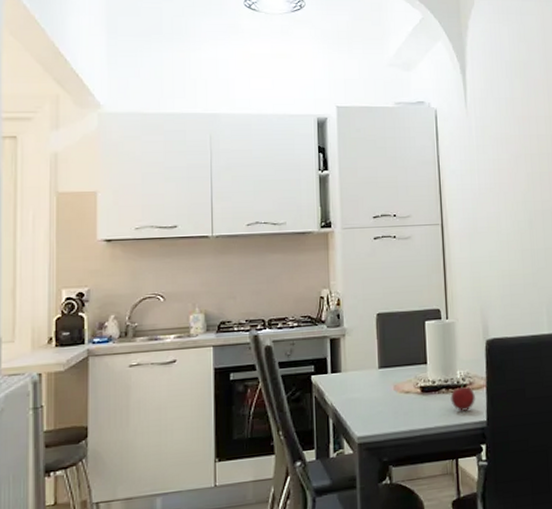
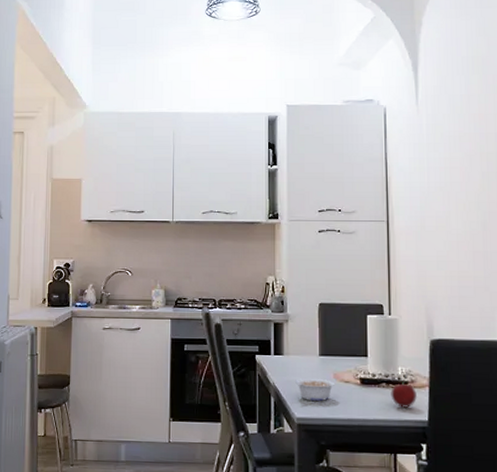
legume: none [355,392,395,417] -> present [295,378,334,401]

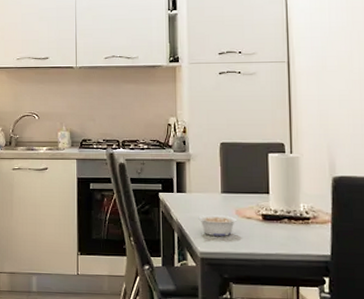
fruit: present [391,371,418,408] -> none [293,207,320,243]

